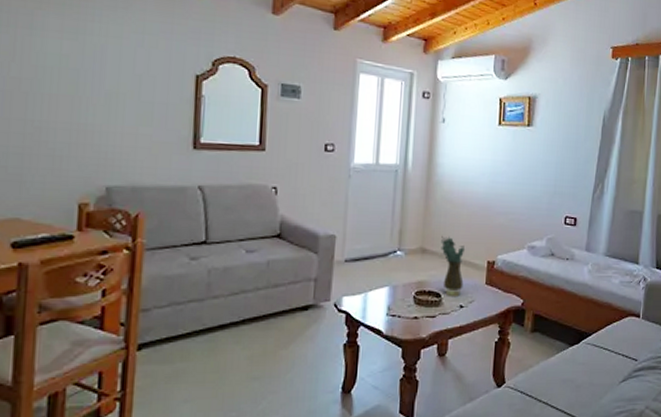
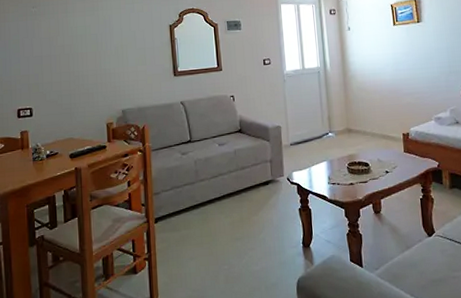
vase: present [441,235,466,298] -> none [362,117,386,166]

